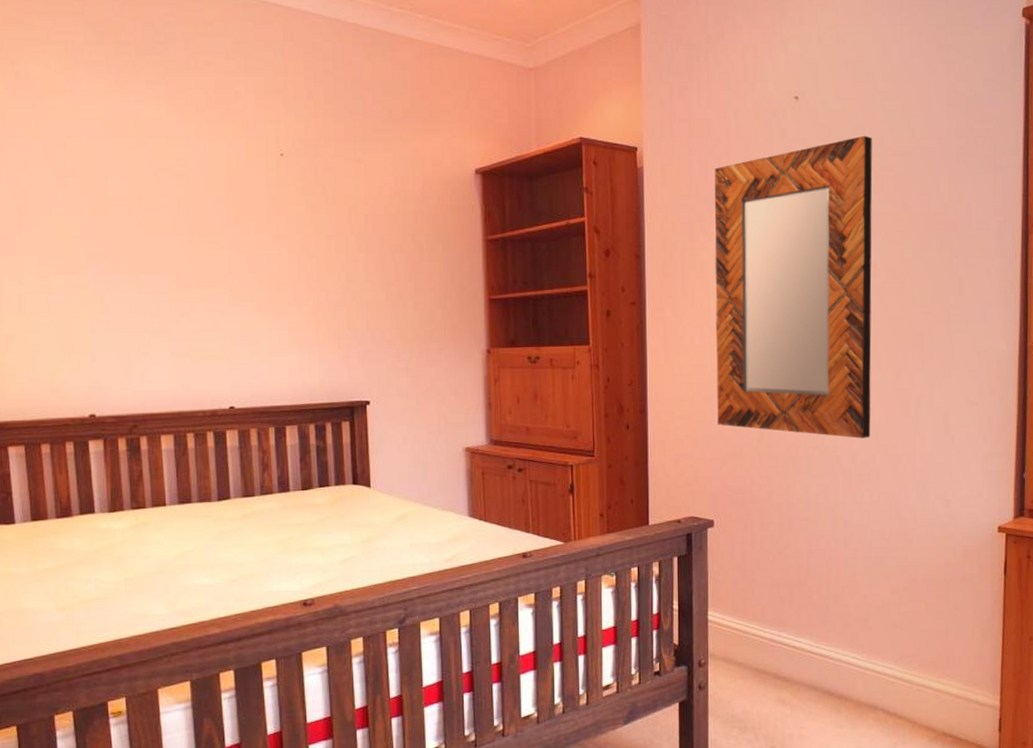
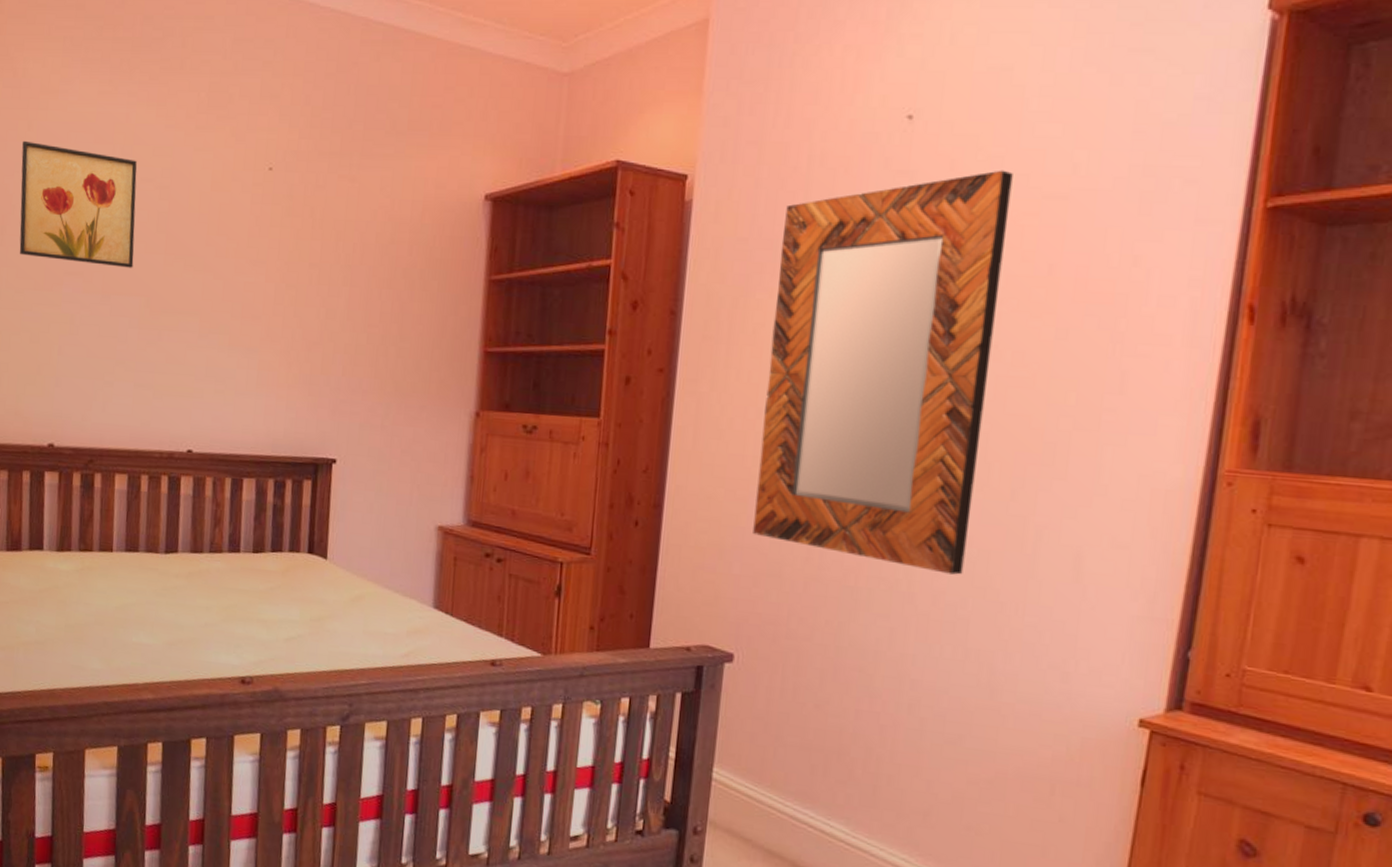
wall art: none [32,137,158,249] -> present [19,140,137,268]

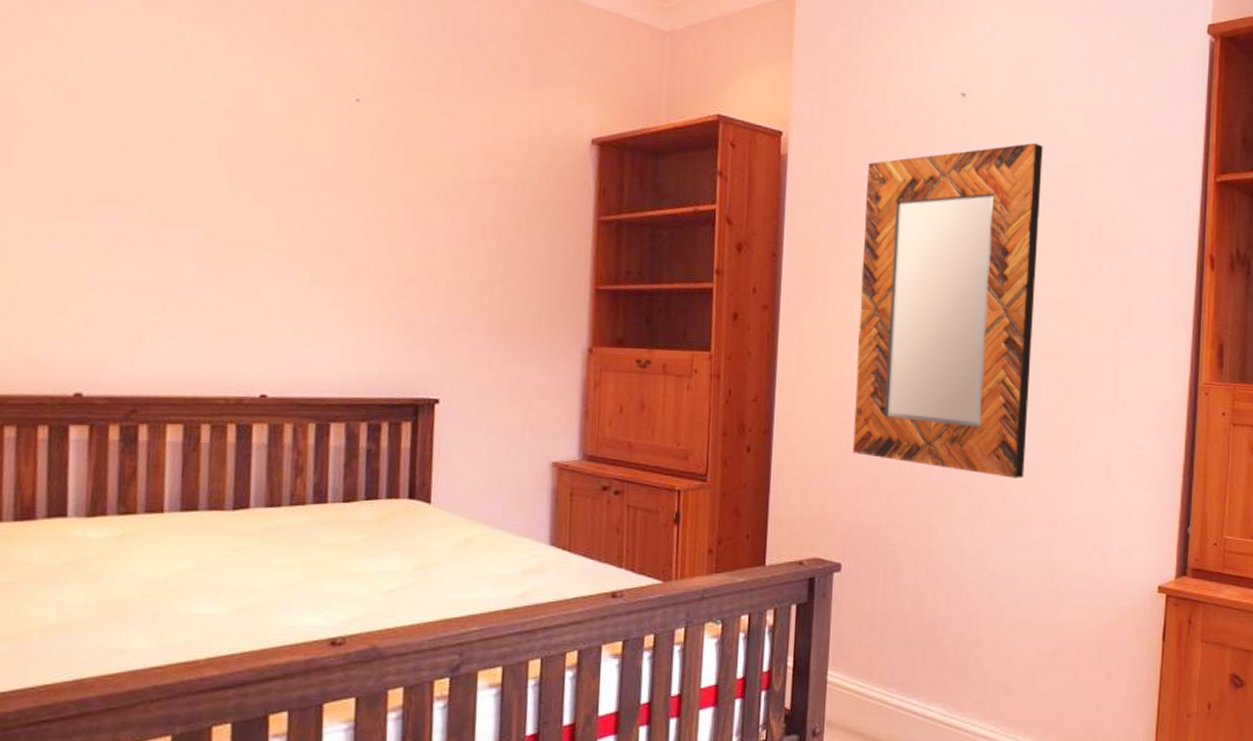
wall art: present [19,140,137,268] -> none [33,49,194,197]

